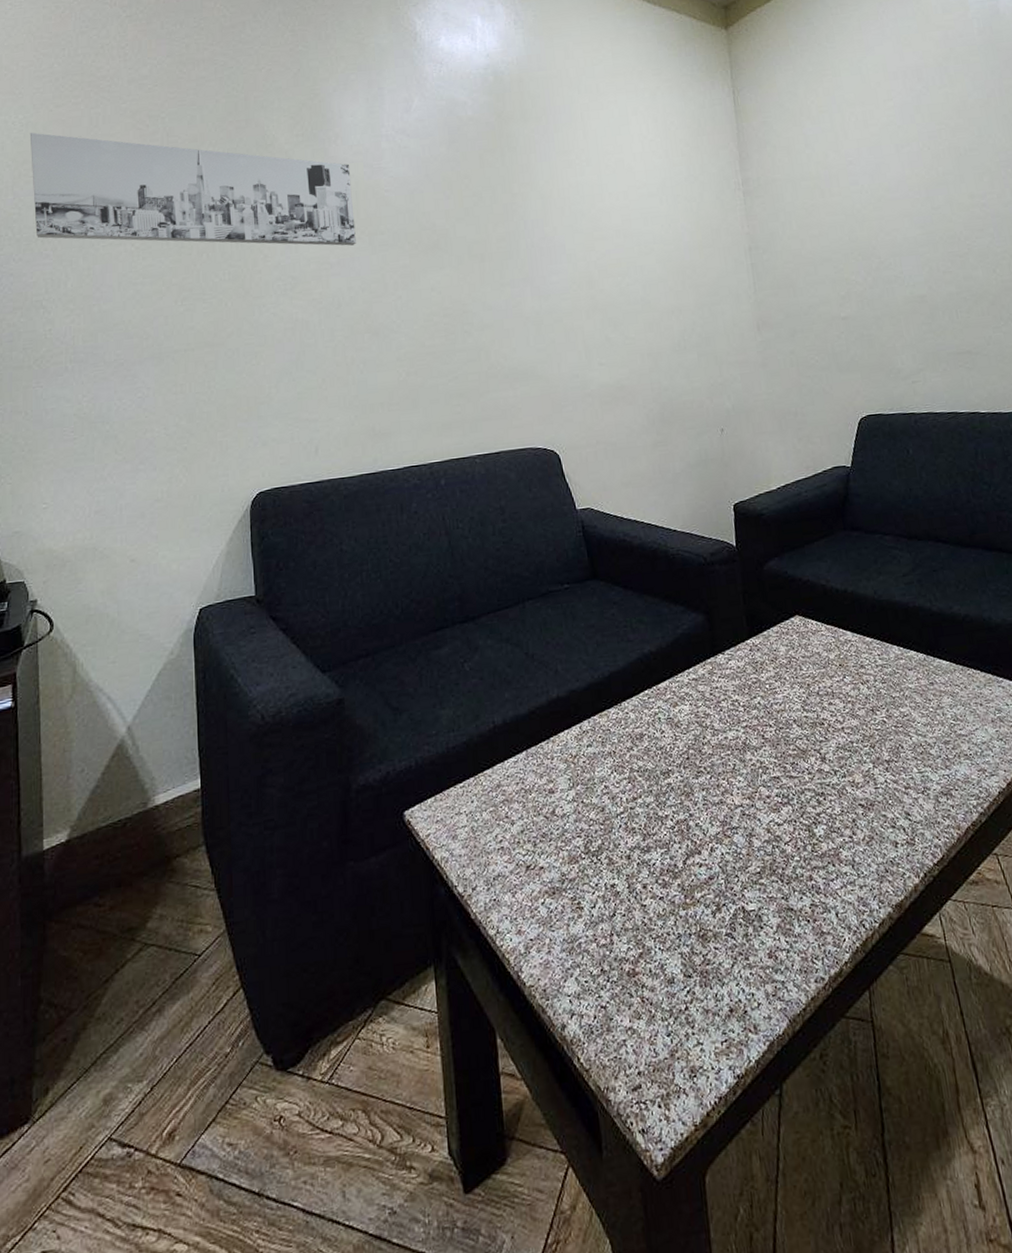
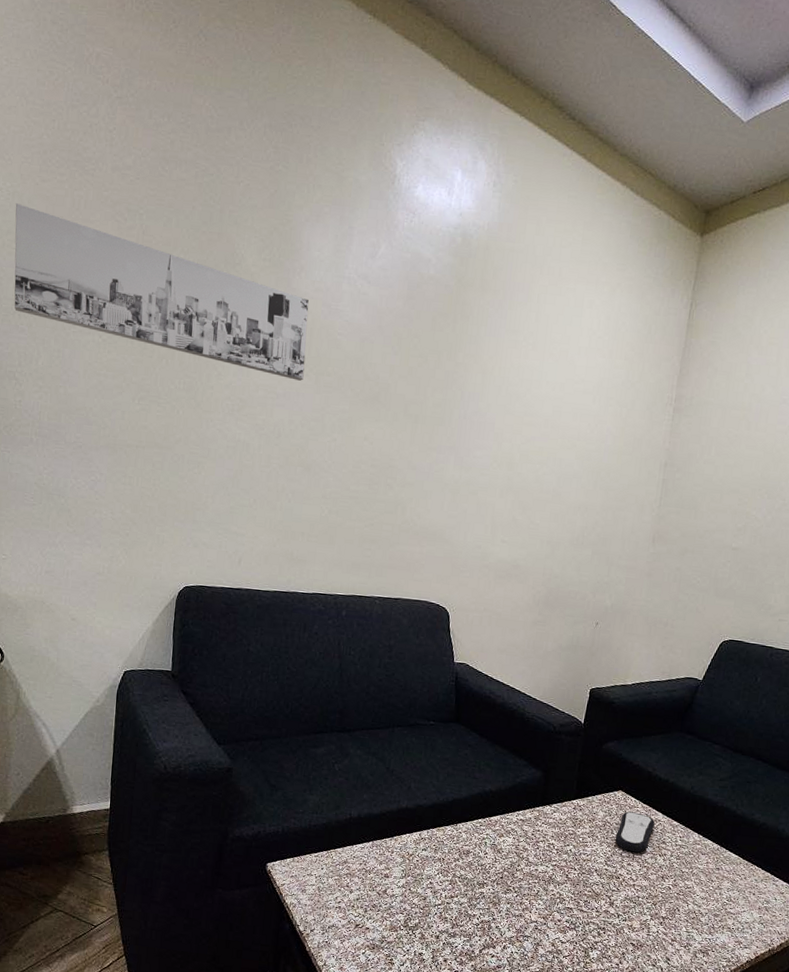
remote control: none [805,637,847,687] -> present [615,811,656,853]

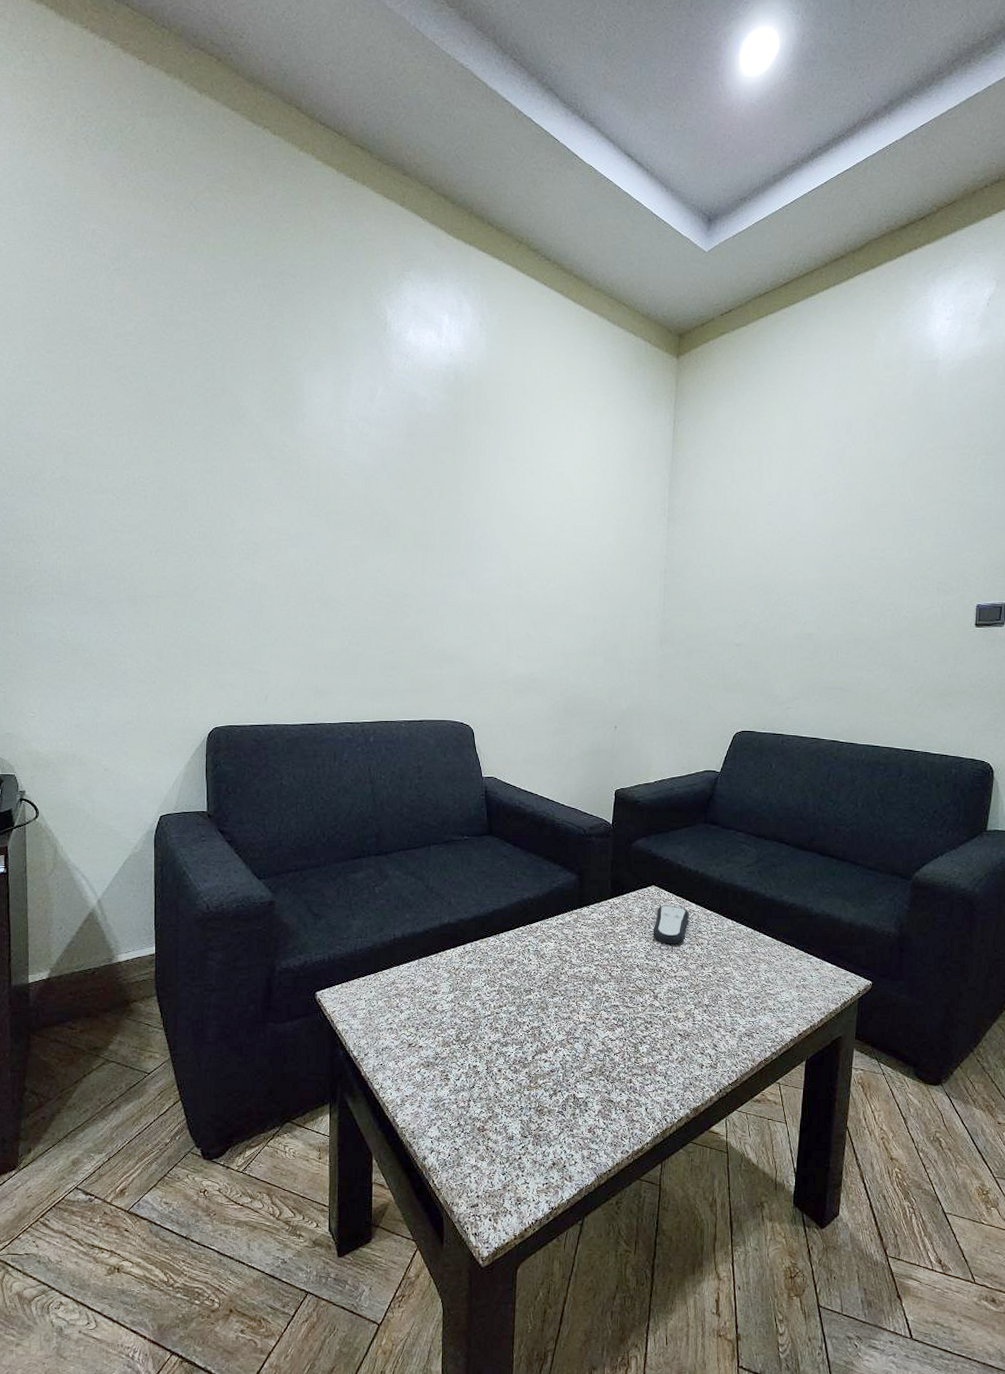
wall art: present [14,203,309,381] -> none [22,375,315,521]

